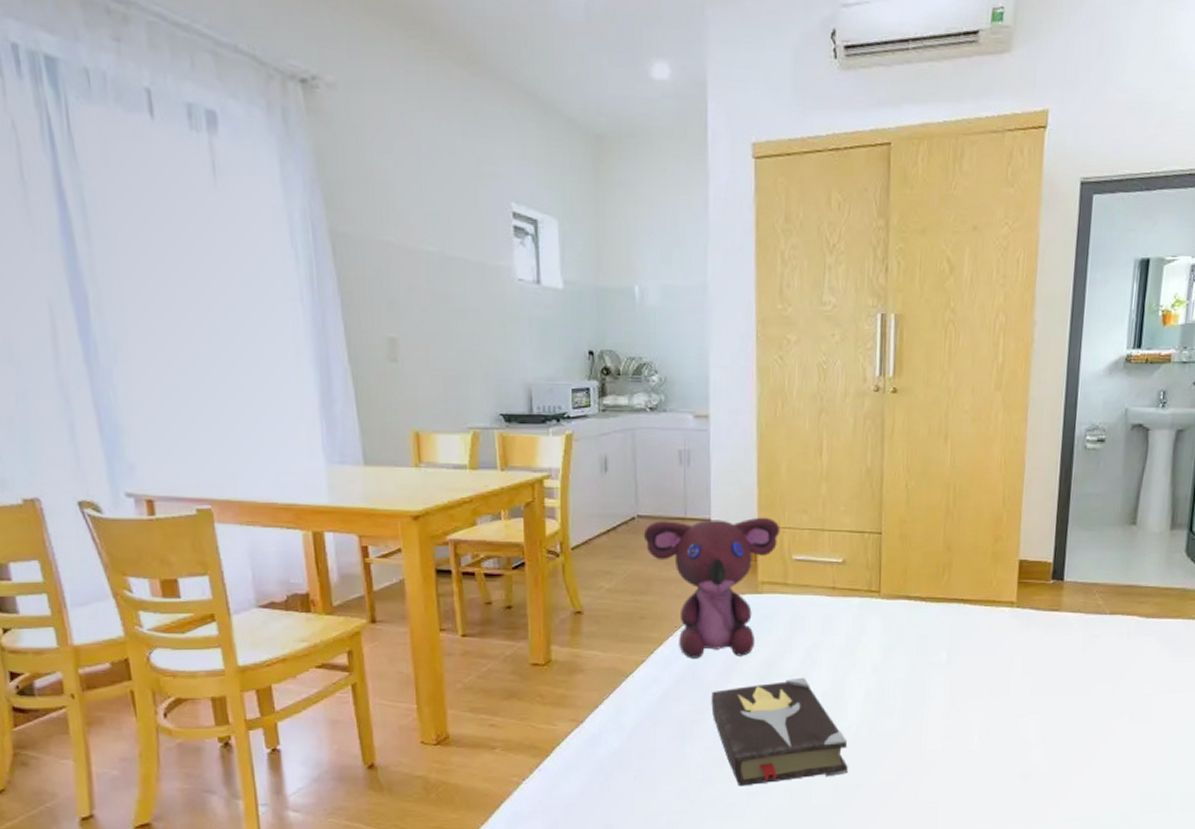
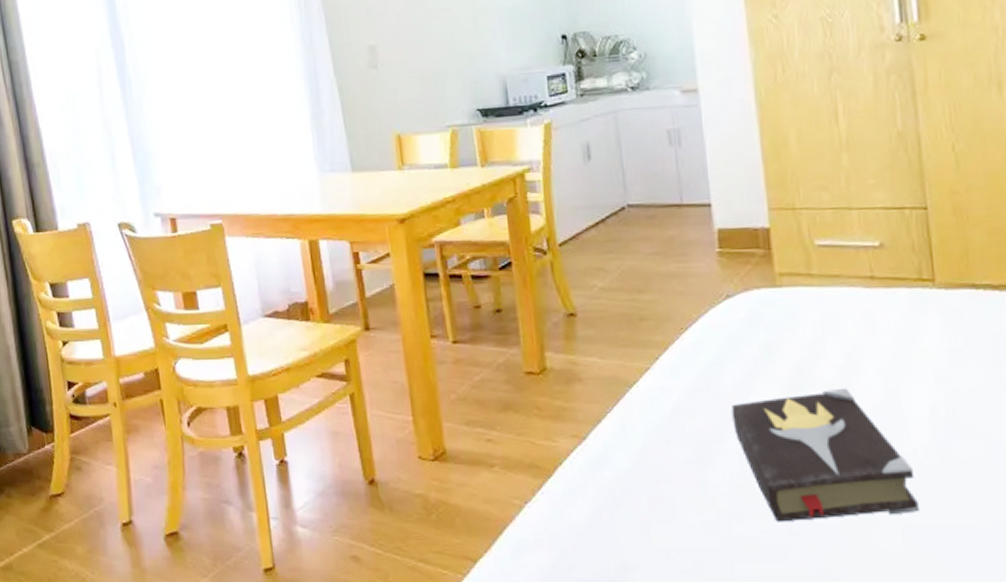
teddy bear: present [643,517,780,658] -> none [635,197,796,365]

